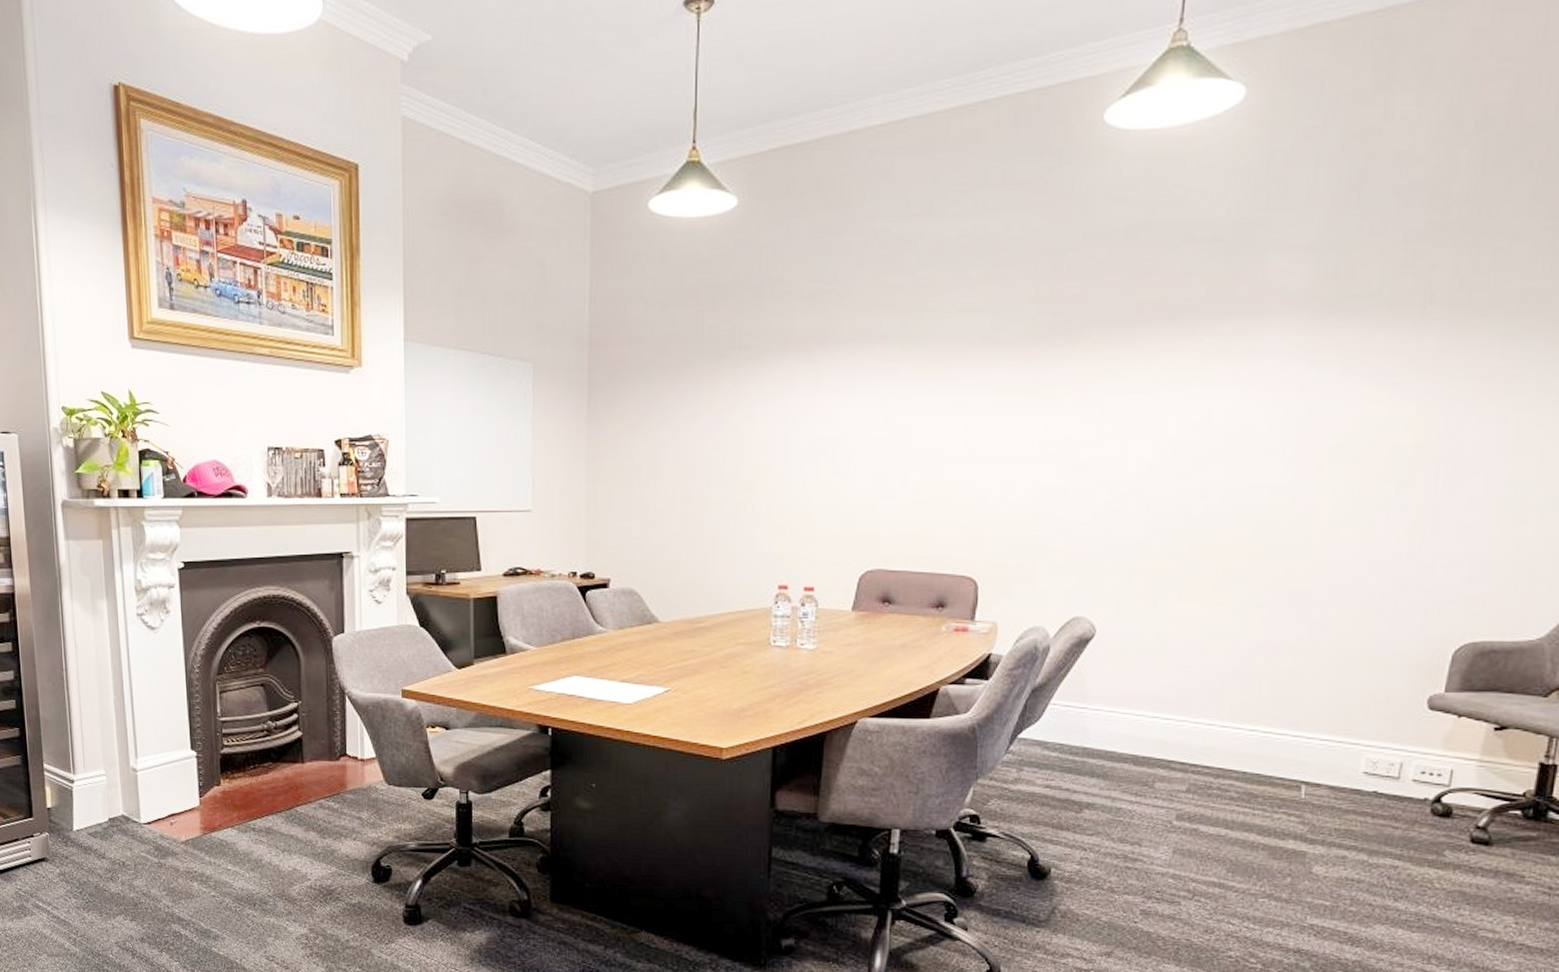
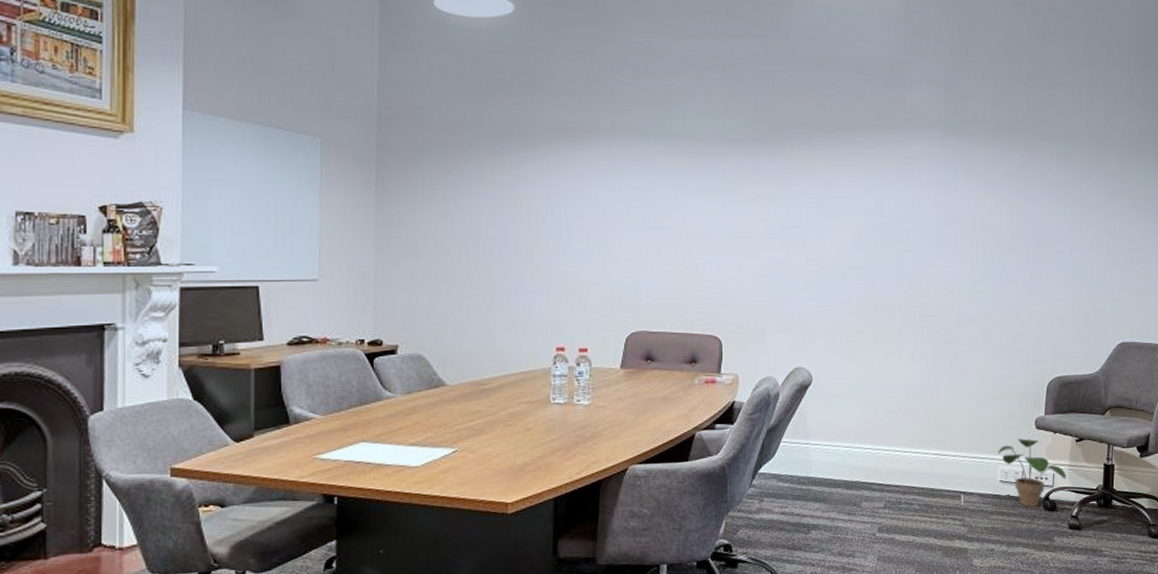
potted plant: none [1364,720,1473,810] -> present [998,438,1066,507]

